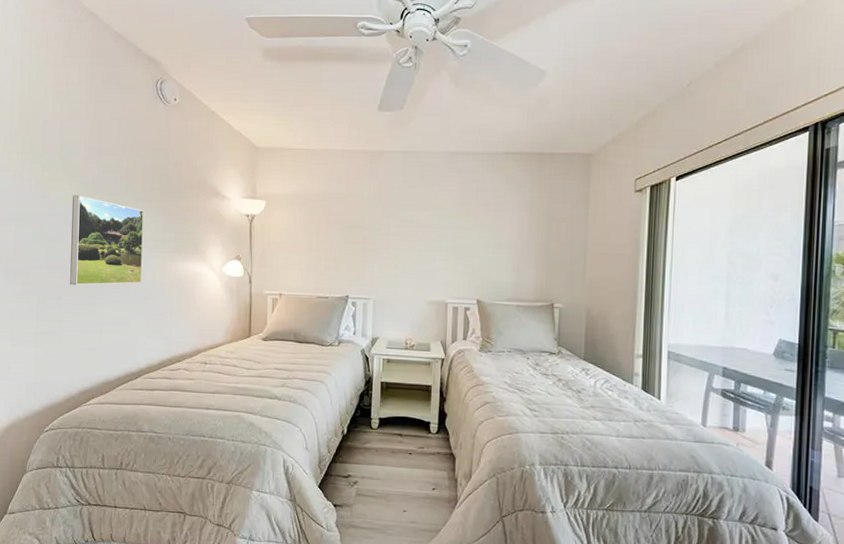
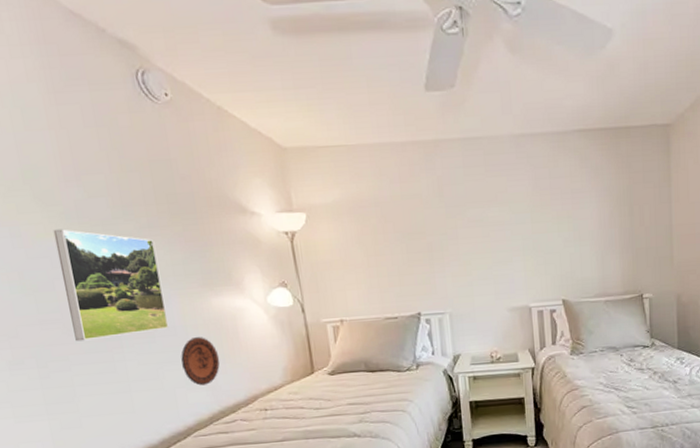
decorative plate: none [146,293,177,335] -> present [181,337,220,386]

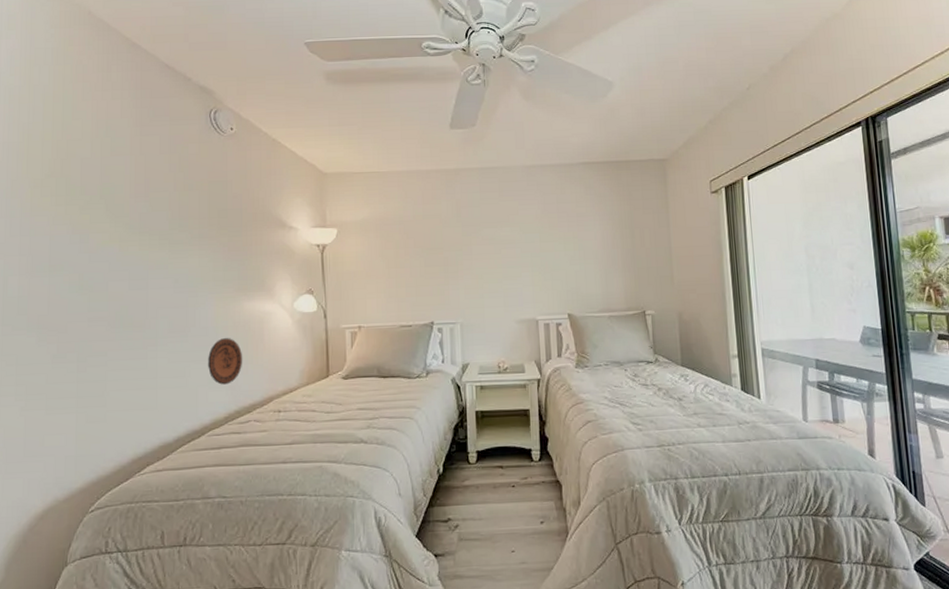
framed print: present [53,229,169,342] -> none [116,237,202,338]

